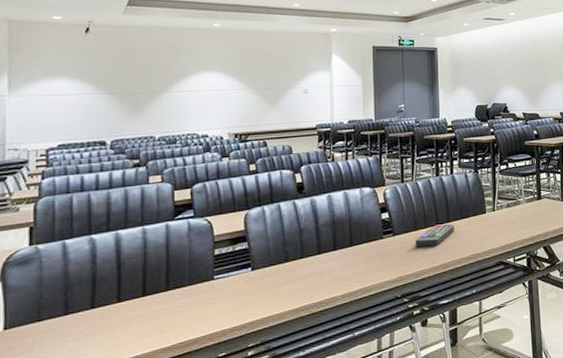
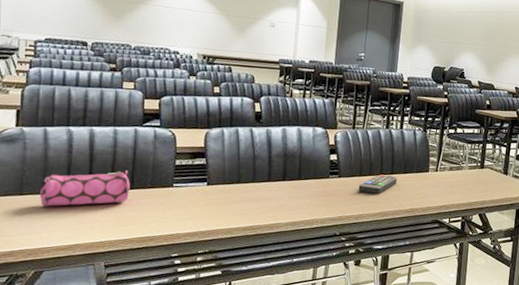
pencil case: none [62,271,165,329] -> present [40,170,130,206]

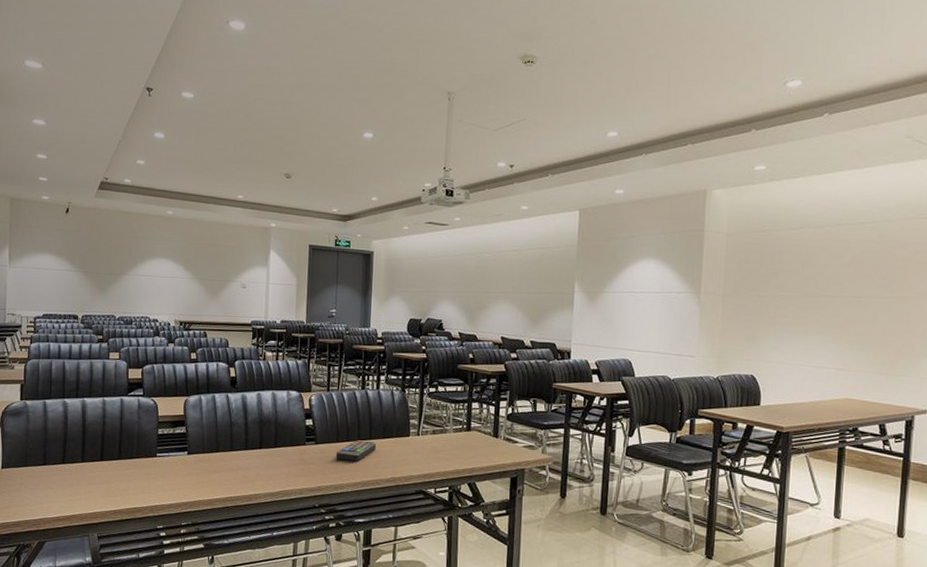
pencil case: present [40,170,130,206] -> none [41,441,118,478]

